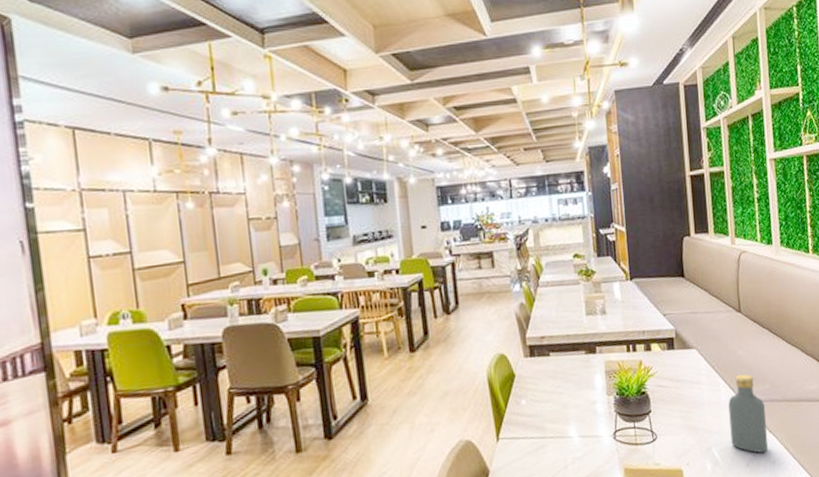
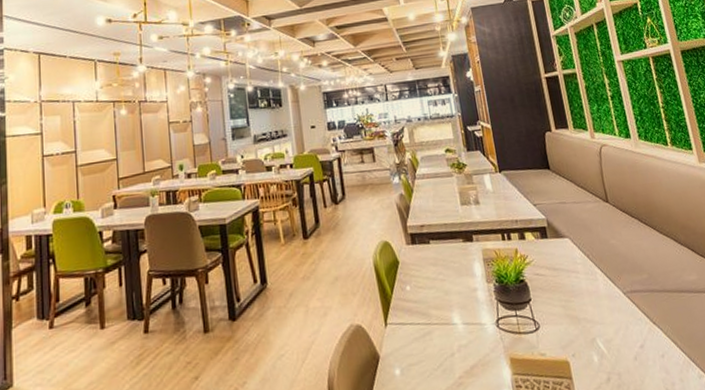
vodka: present [728,374,769,453] -> none [607,263,655,346]

